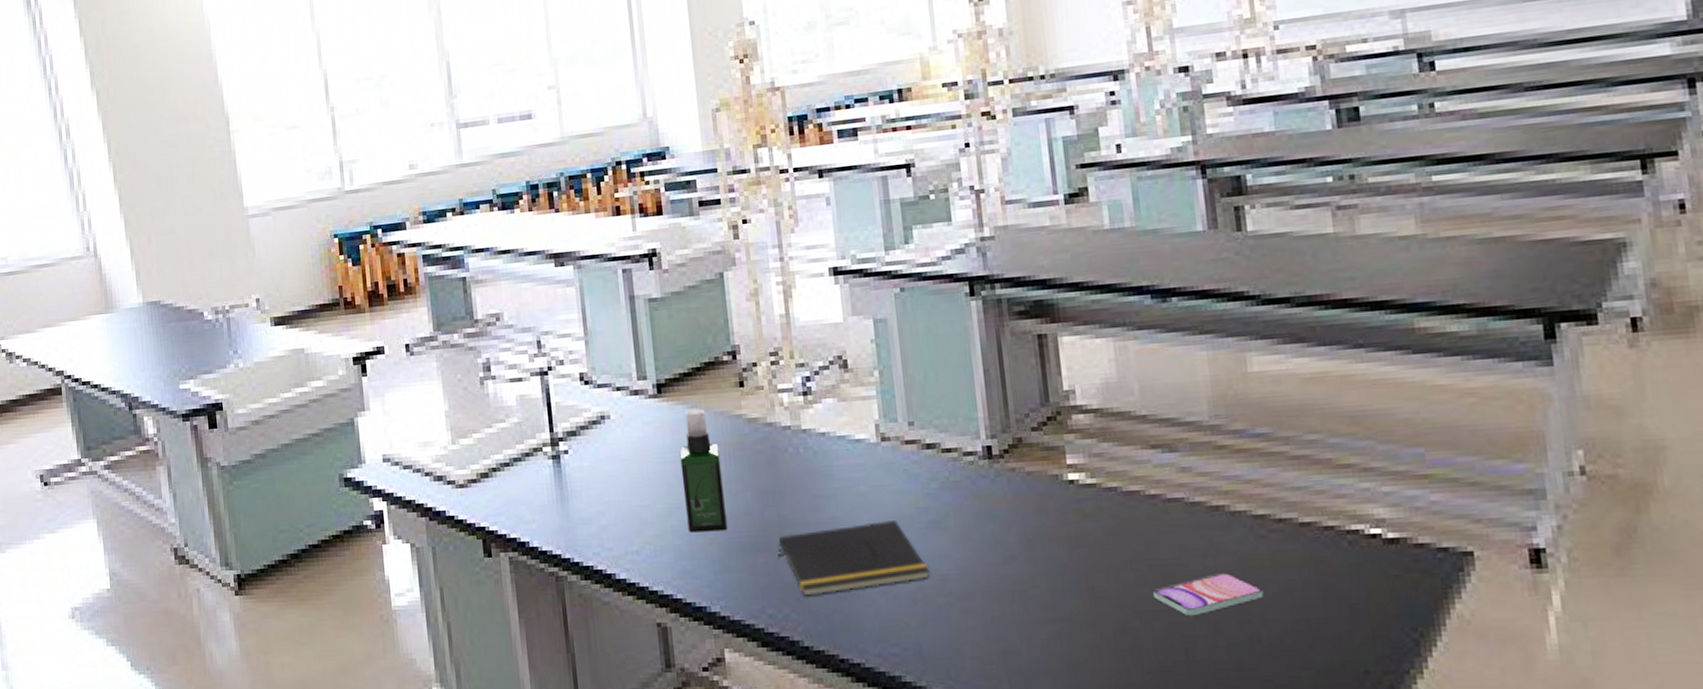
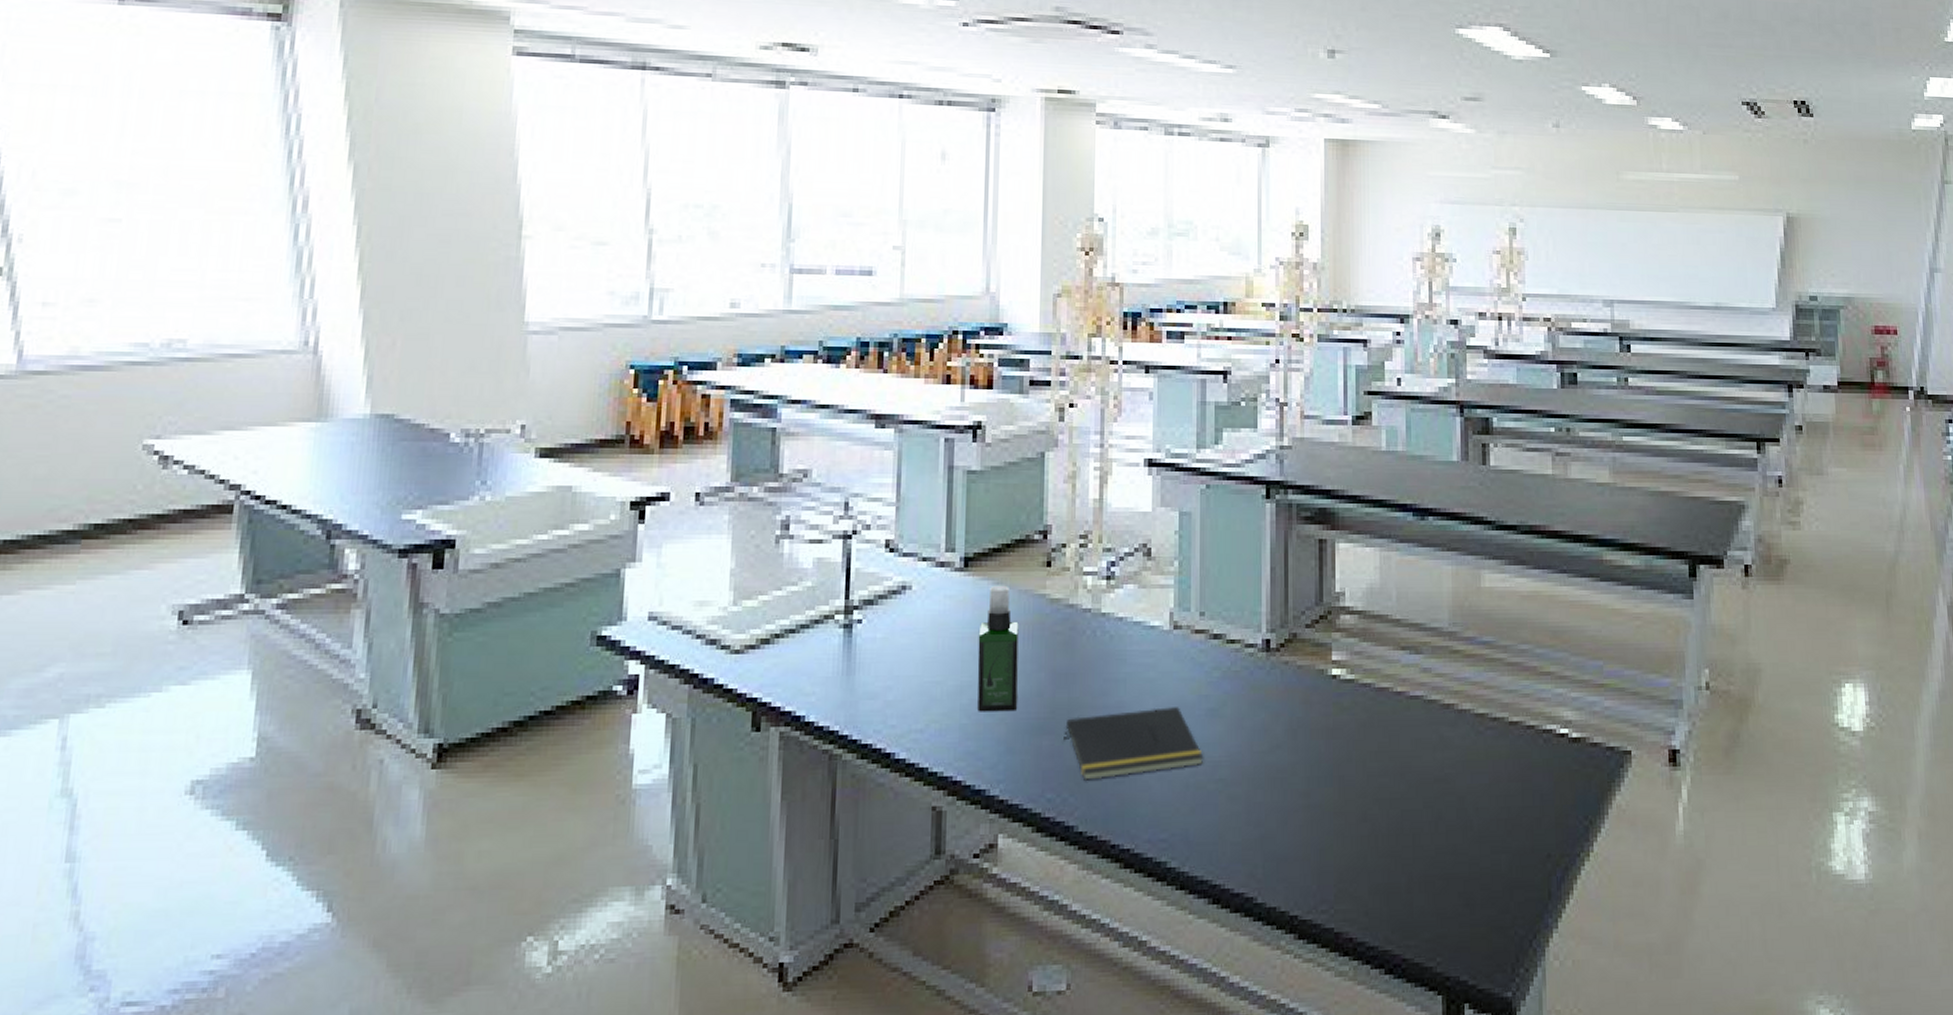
smartphone: present [1153,573,1264,615] -> none [1392,765,1478,803]

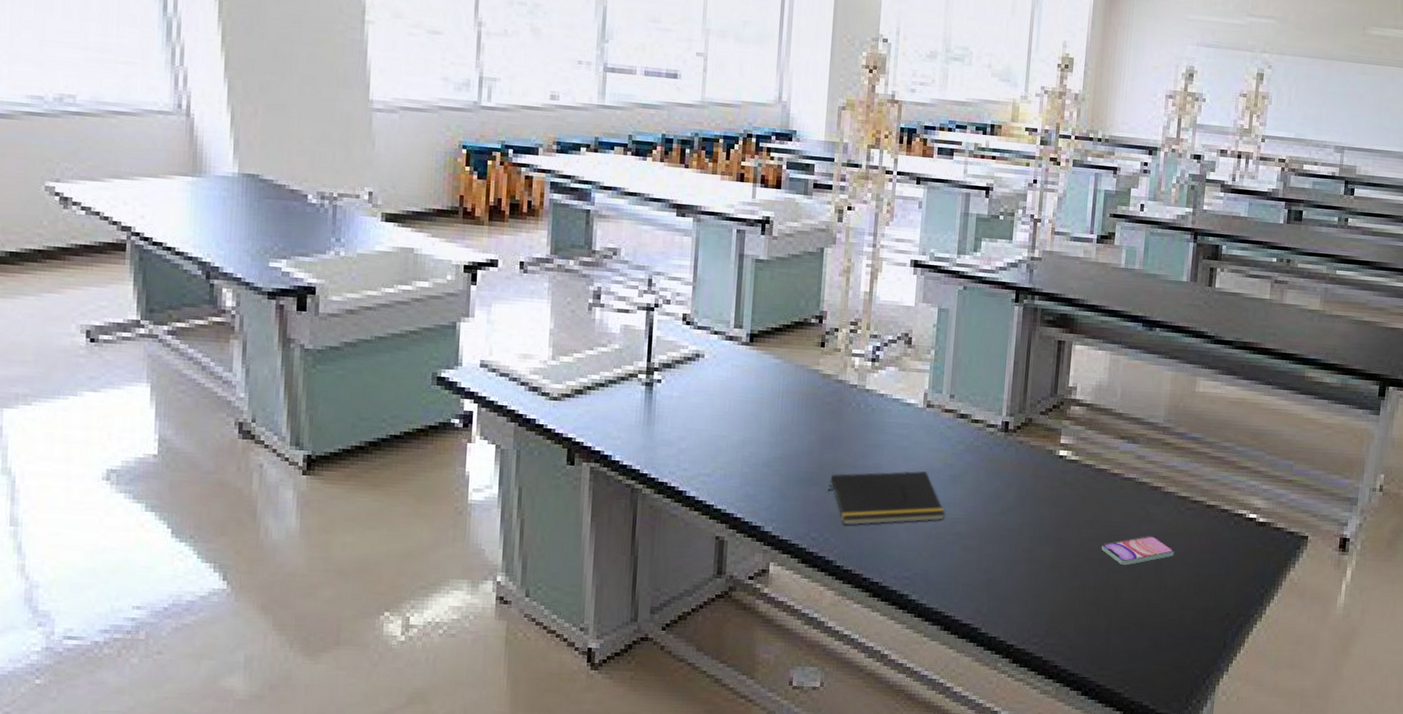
spray bottle: present [977,585,1019,712] -> none [757,359,795,465]
smartphone: none [1392,765,1478,803] -> present [1102,536,1175,565]

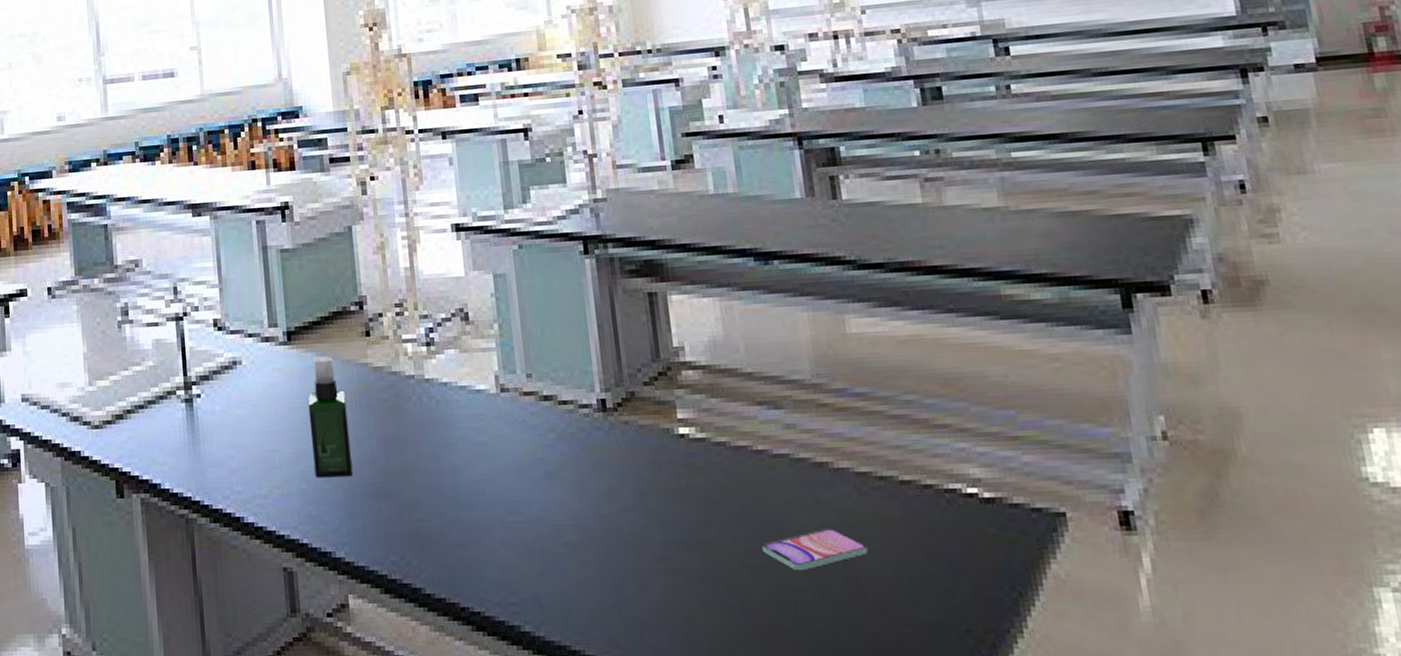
spray bottle: none [757,359,795,465] -> present [308,356,353,478]
notepad: present [828,471,946,526] -> none [401,470,548,544]

